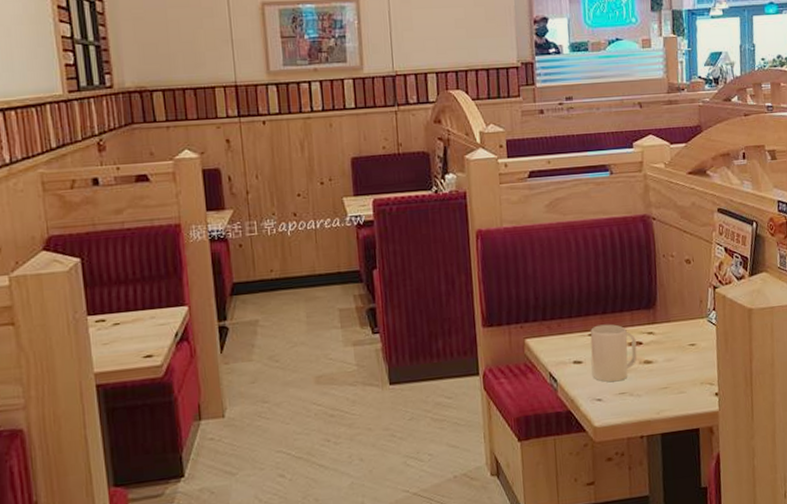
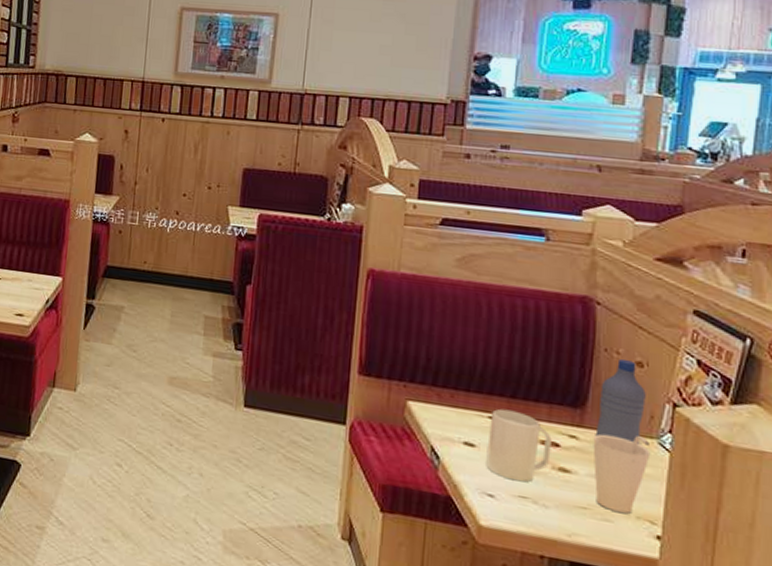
water bottle: none [664,259,696,328] -> present [595,358,646,444]
cup: none [664,319,704,384] -> present [593,434,651,514]

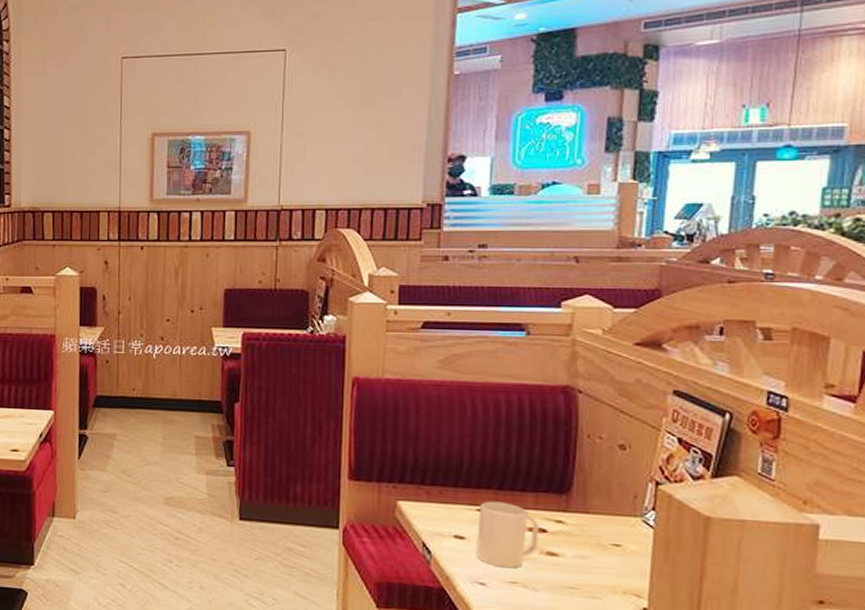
cup: present [593,434,651,514] -> none [579,516,635,591]
water bottle: present [595,358,646,444] -> none [581,443,629,524]

